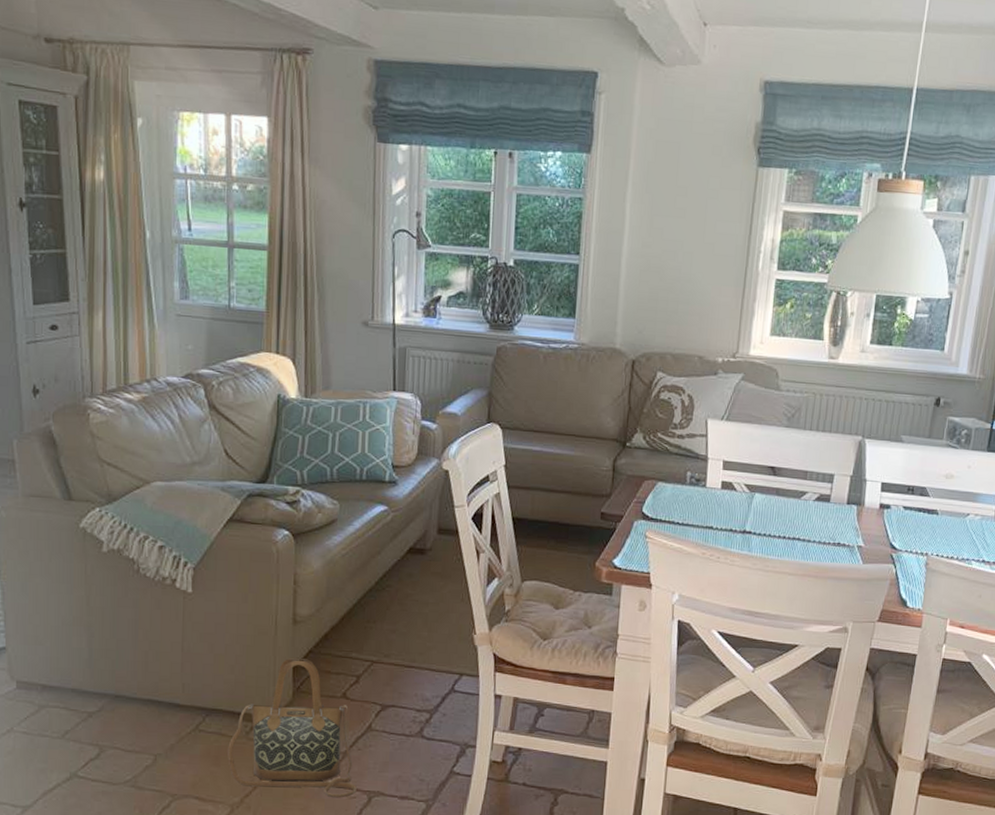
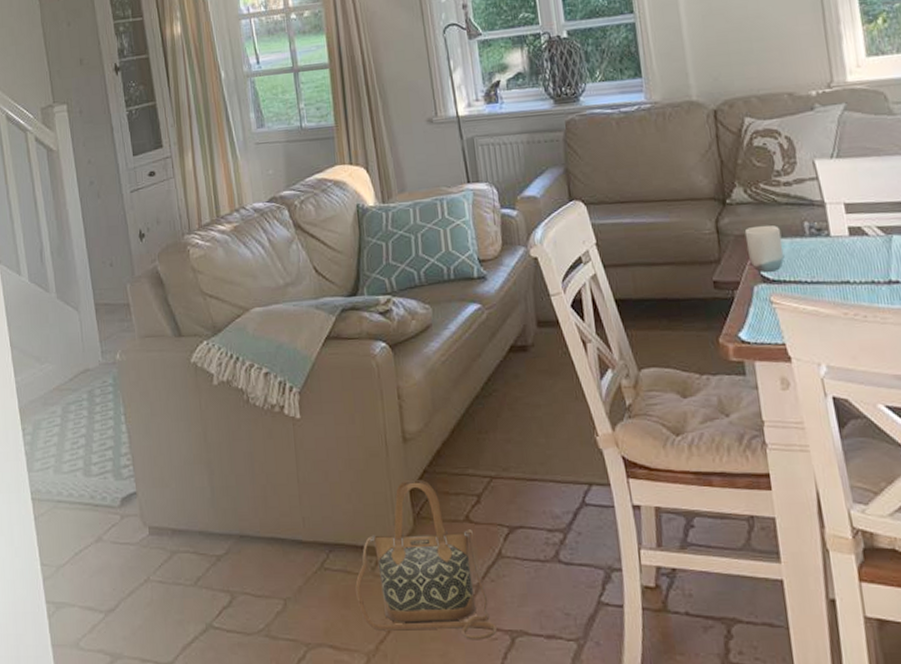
cup: none [635,469,667,512] -> present [744,225,784,274]

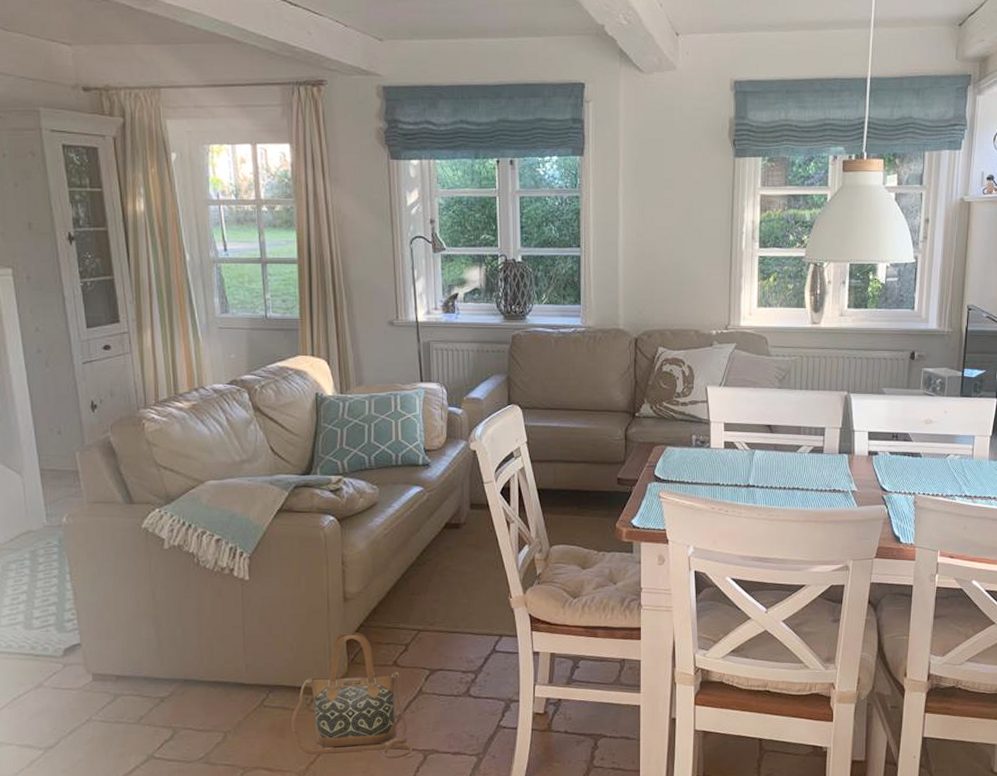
cup: present [744,225,784,274] -> none [646,436,674,474]

